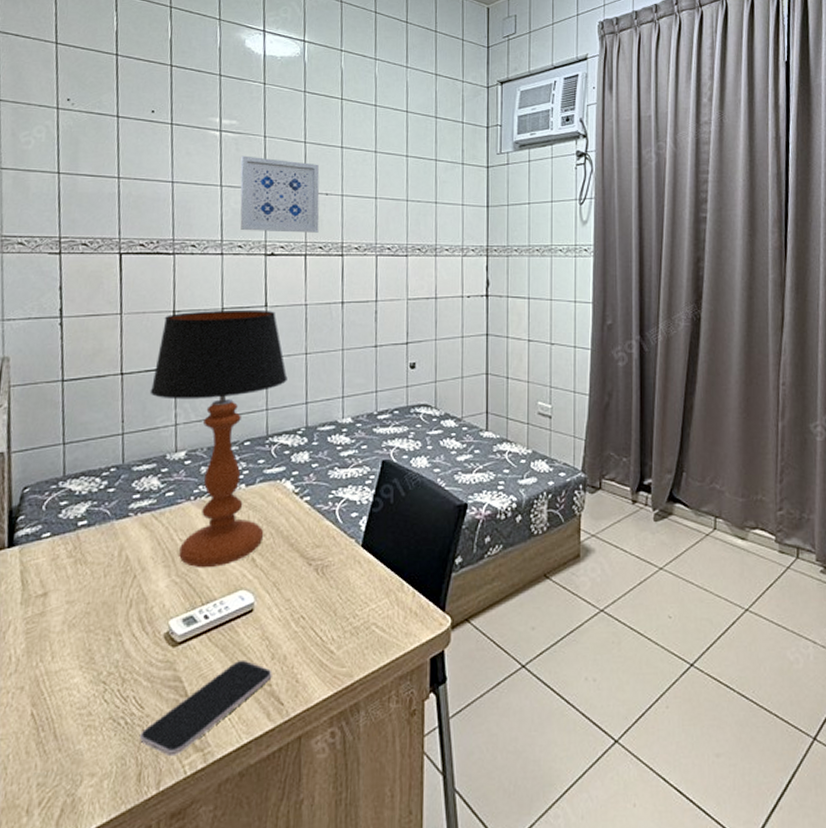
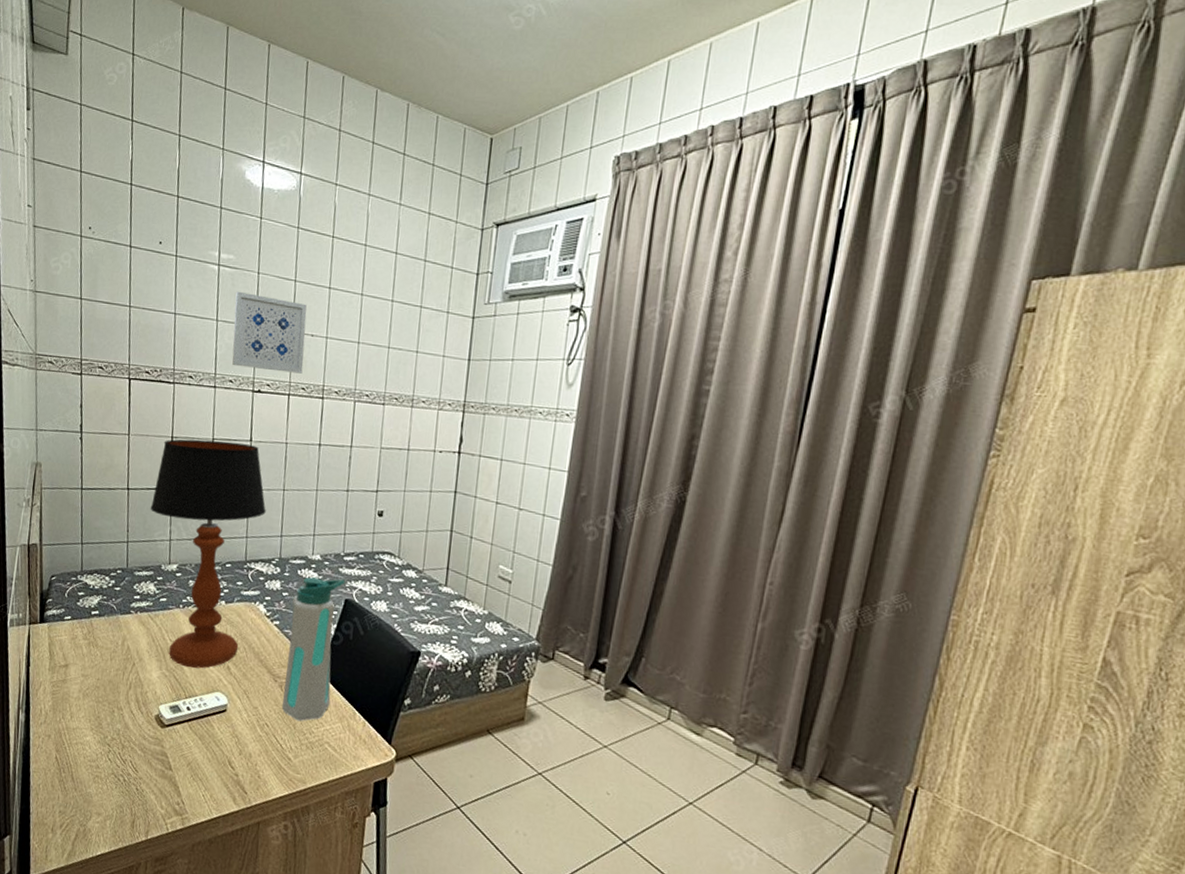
smartphone: present [140,659,272,757] -> none [134,749,239,815]
water bottle: none [318,440,380,606] -> present [281,577,345,722]

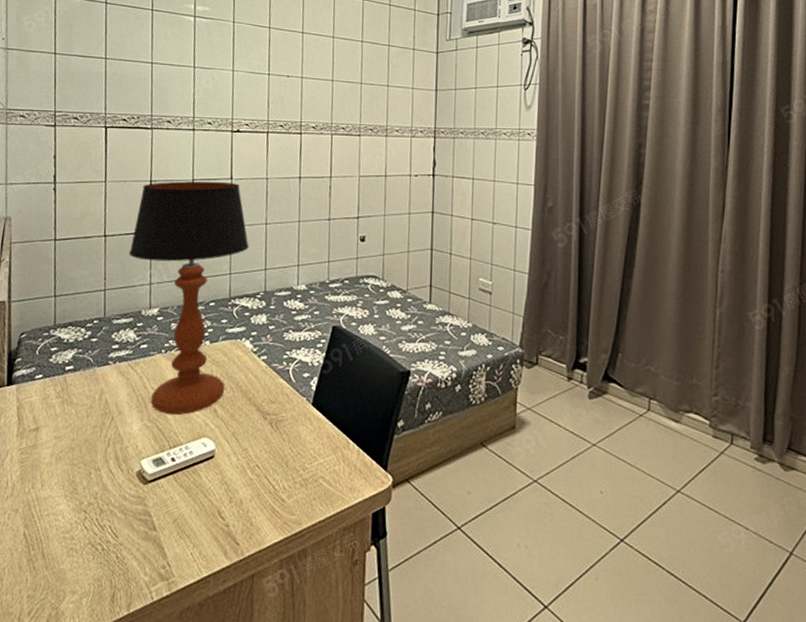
wall art: present [232,291,307,374] -> none [210,39,282,112]
water bottle: present [281,577,345,722] -> none [272,306,331,458]

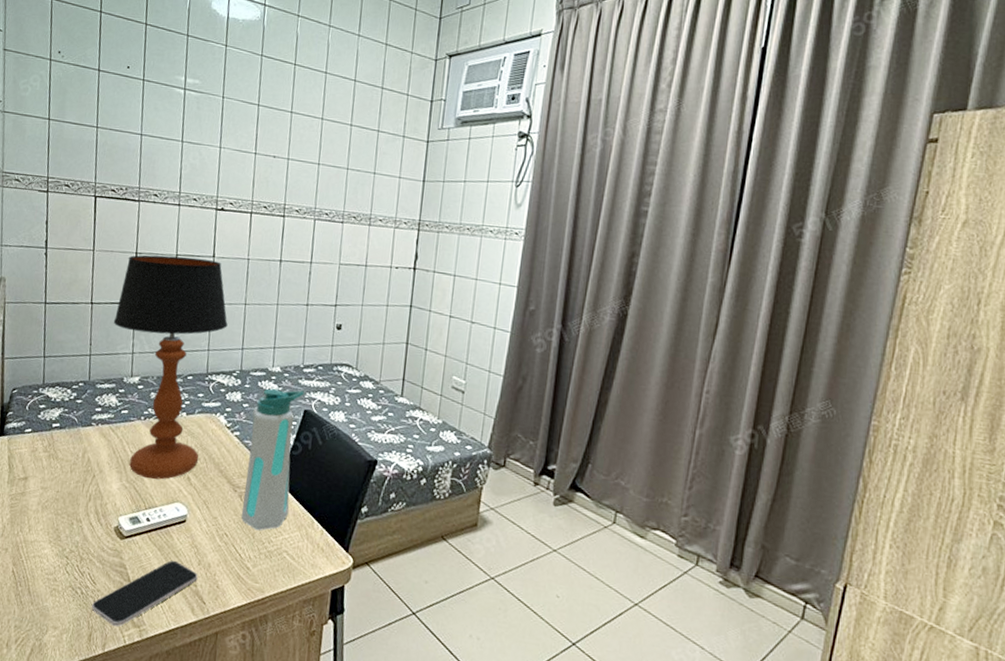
smartphone: none [114,500,230,583] -> present [92,560,198,627]
water bottle: none [272,306,331,458] -> present [241,388,304,531]

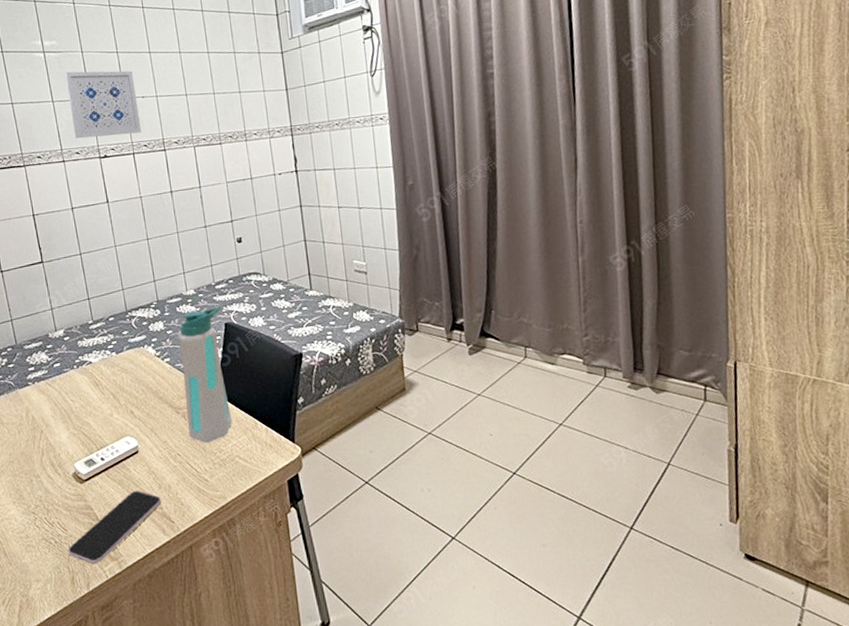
table lamp: present [113,255,228,480] -> none [26,205,137,422]
wall art: none [196,114,269,193] -> present [65,70,142,139]

